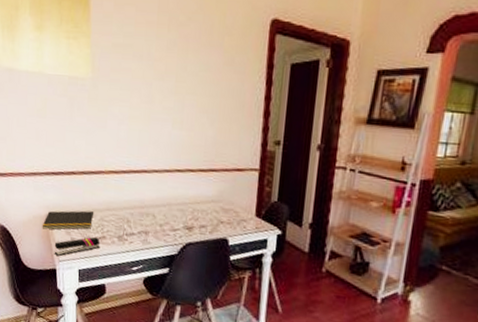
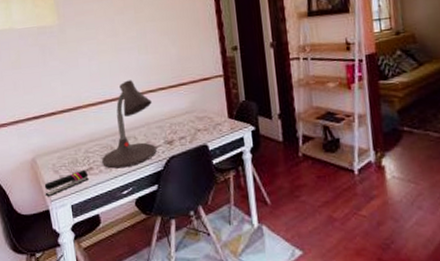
notepad: present [42,210,94,230] -> none [30,146,79,173]
desk lamp: none [116,154,178,244] -> present [102,80,157,169]

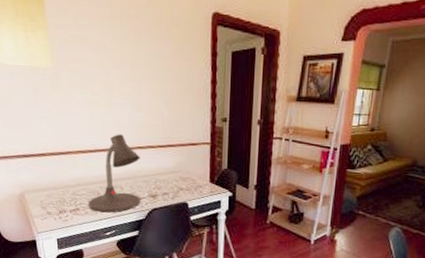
stapler: present [44,169,89,197] -> none [32,209,75,229]

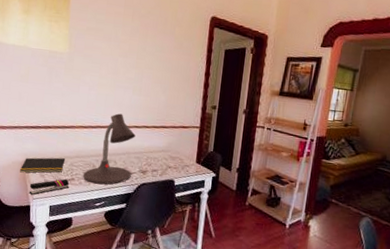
notepad: none [18,187,67,207] -> present [19,157,66,173]
stapler: none [32,209,75,229] -> present [29,179,70,195]

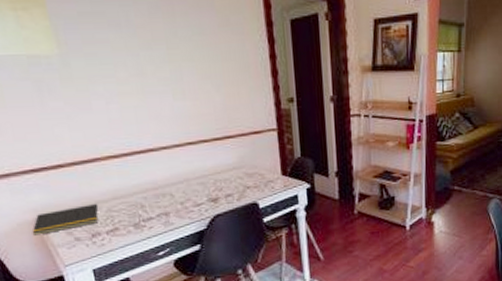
stapler: present [29,179,70,195] -> none [54,230,114,262]
desk lamp: present [83,113,136,185] -> none [130,129,198,229]

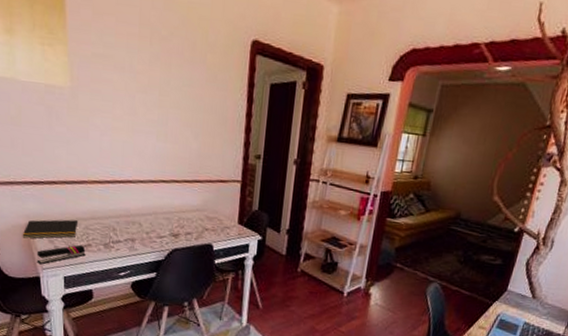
stapler: none [54,230,114,262] -> present [37,244,86,265]

